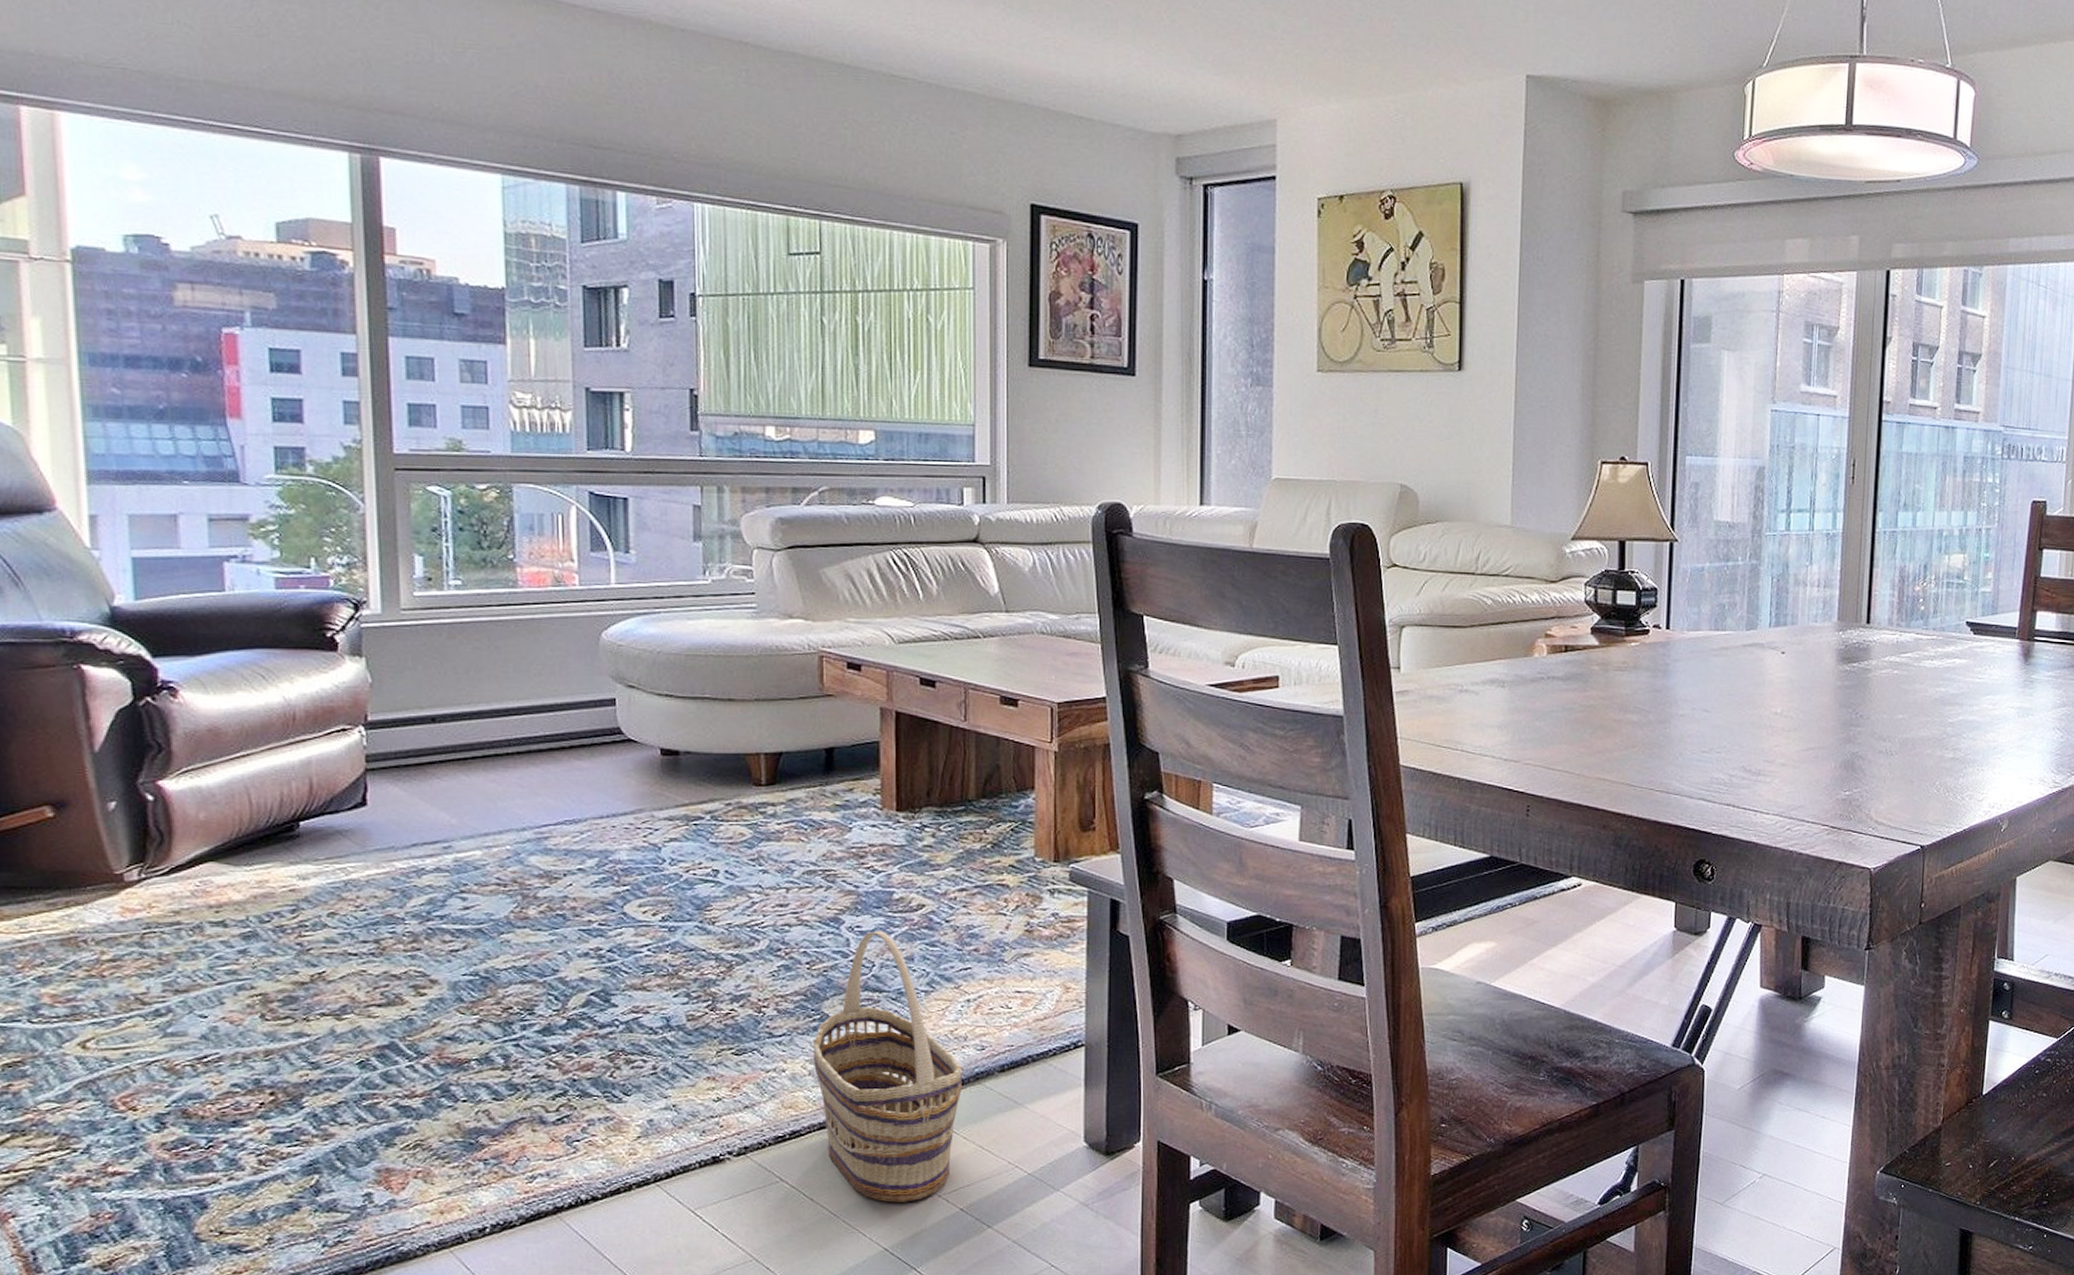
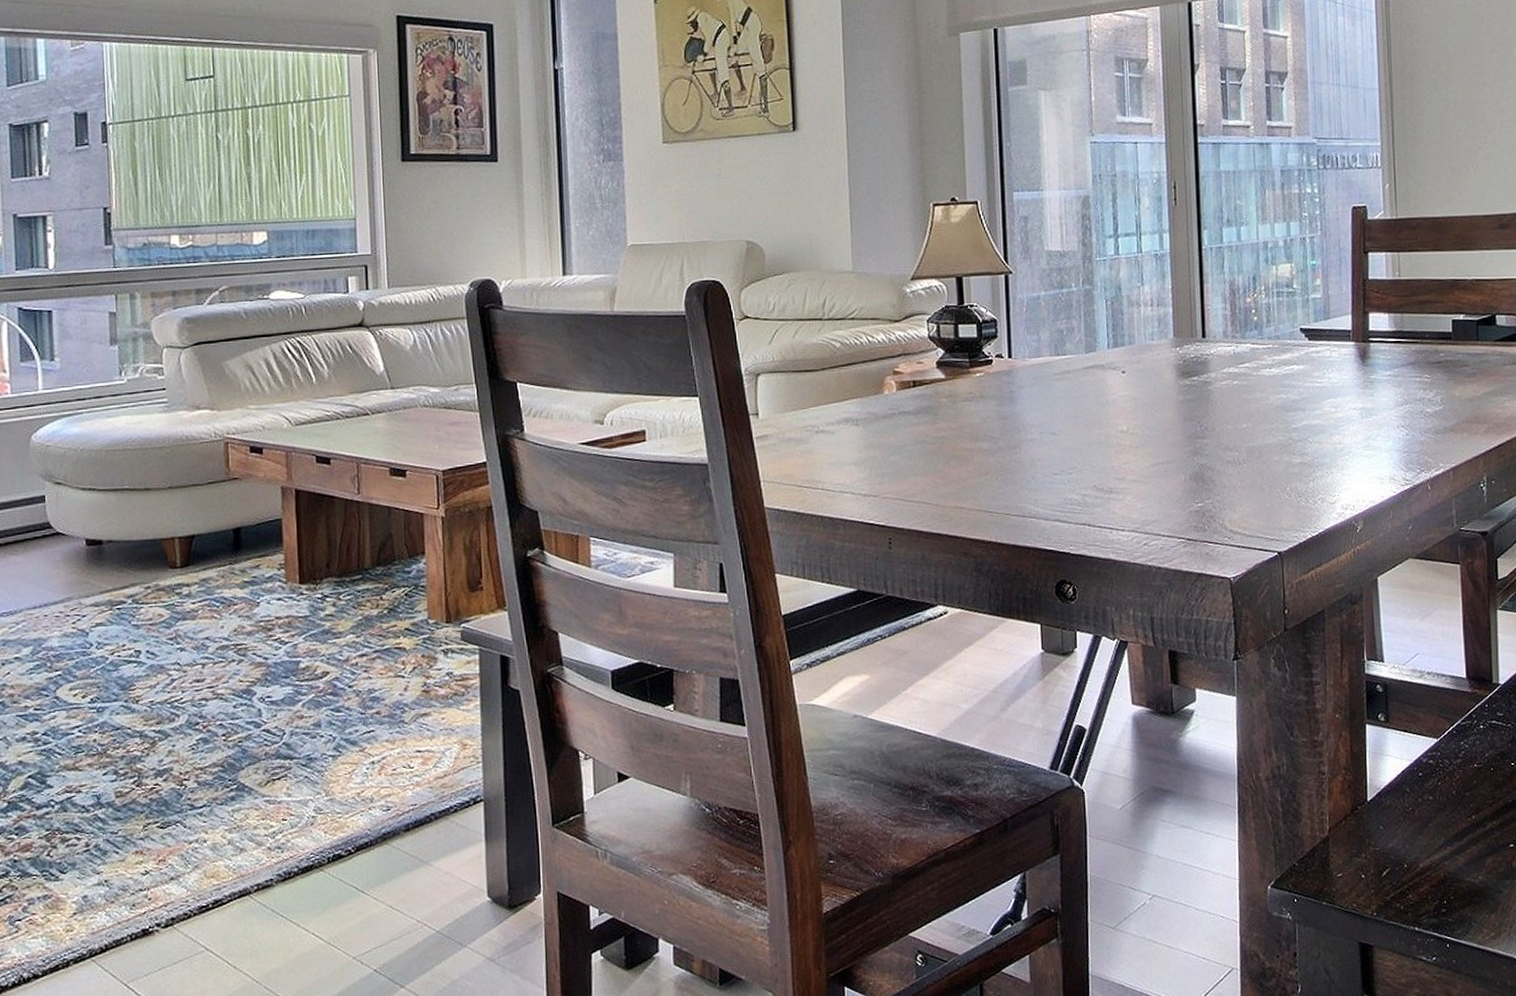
basket: present [812,931,962,1203] -> none [231,699,371,967]

